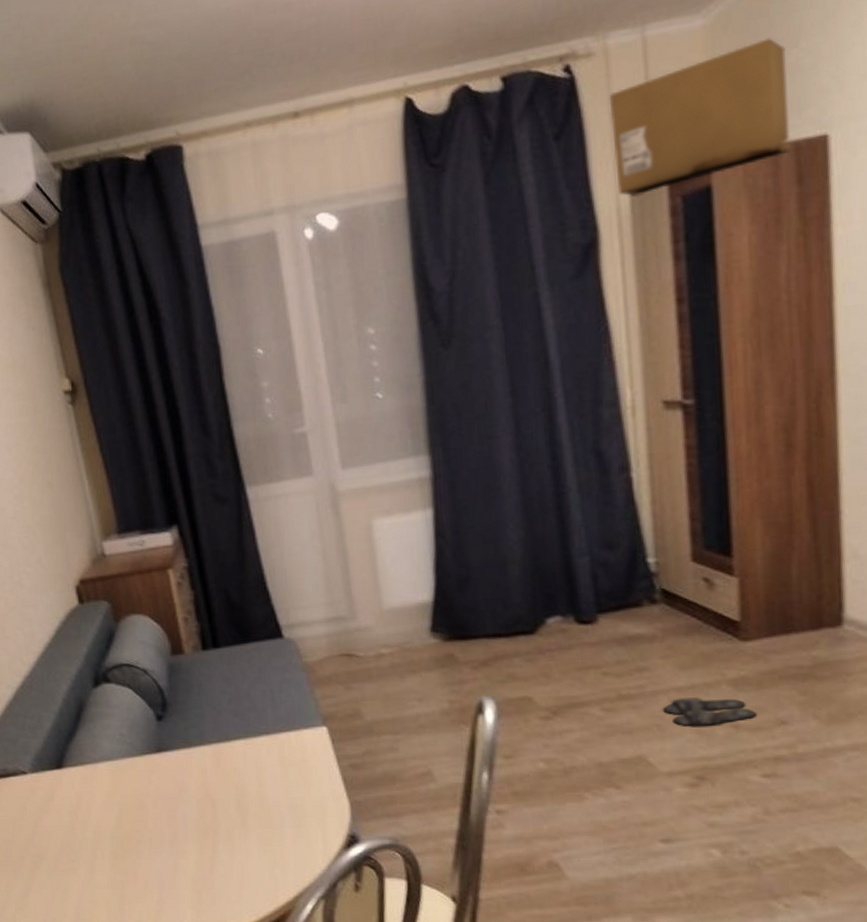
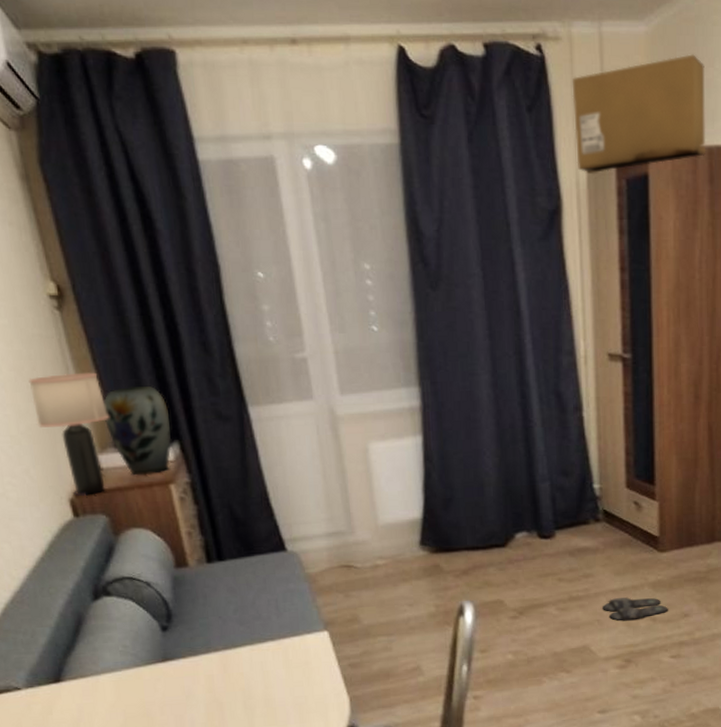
table lamp: none [44,461,114,583] -> present [28,372,110,496]
vase: none [108,471,171,560] -> present [103,385,172,475]

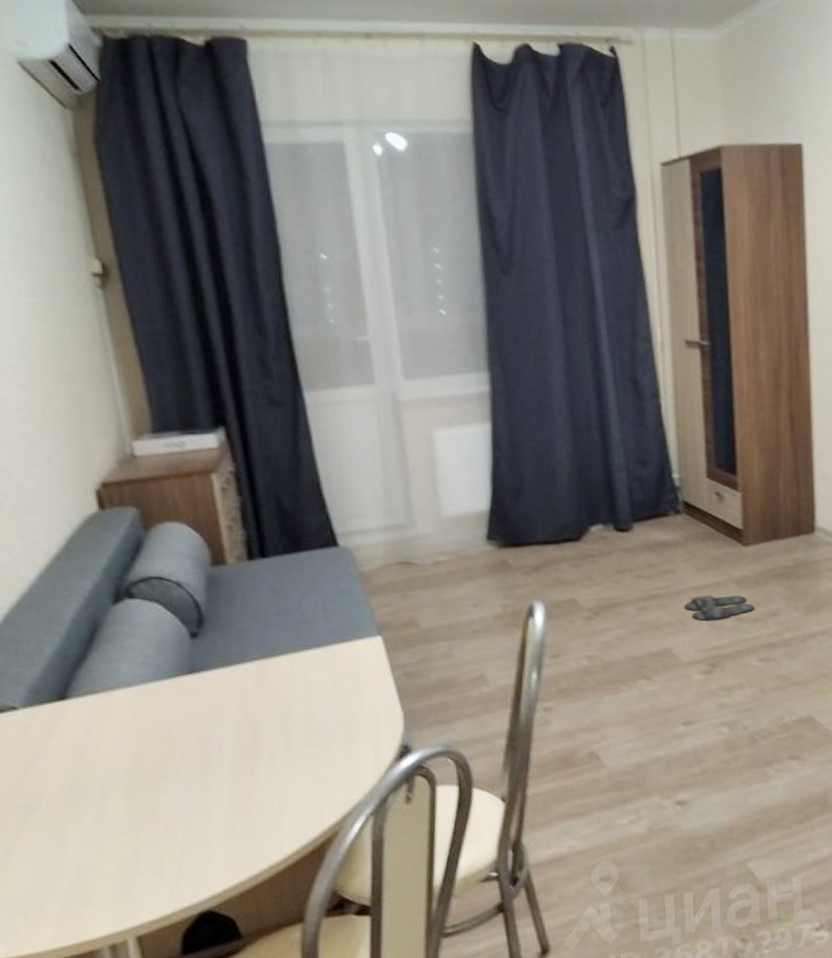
table lamp: present [28,372,110,496] -> none [61,353,149,486]
vase: present [103,385,172,475] -> none [143,368,217,463]
box: present [572,54,706,172] -> none [645,60,778,165]

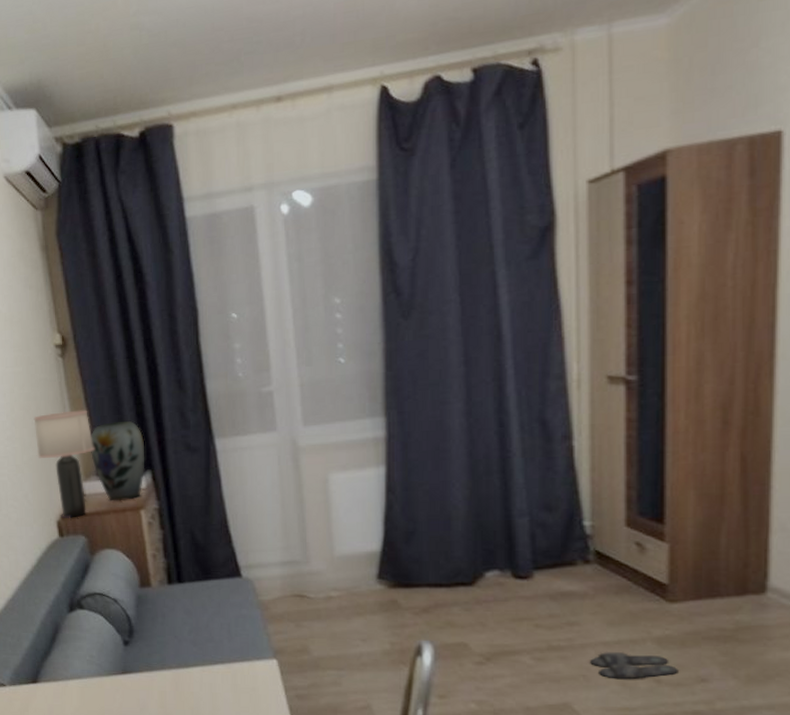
table lamp: none [61,353,149,486] -> present [33,410,95,518]
vase: none [143,368,217,463] -> present [91,420,145,500]

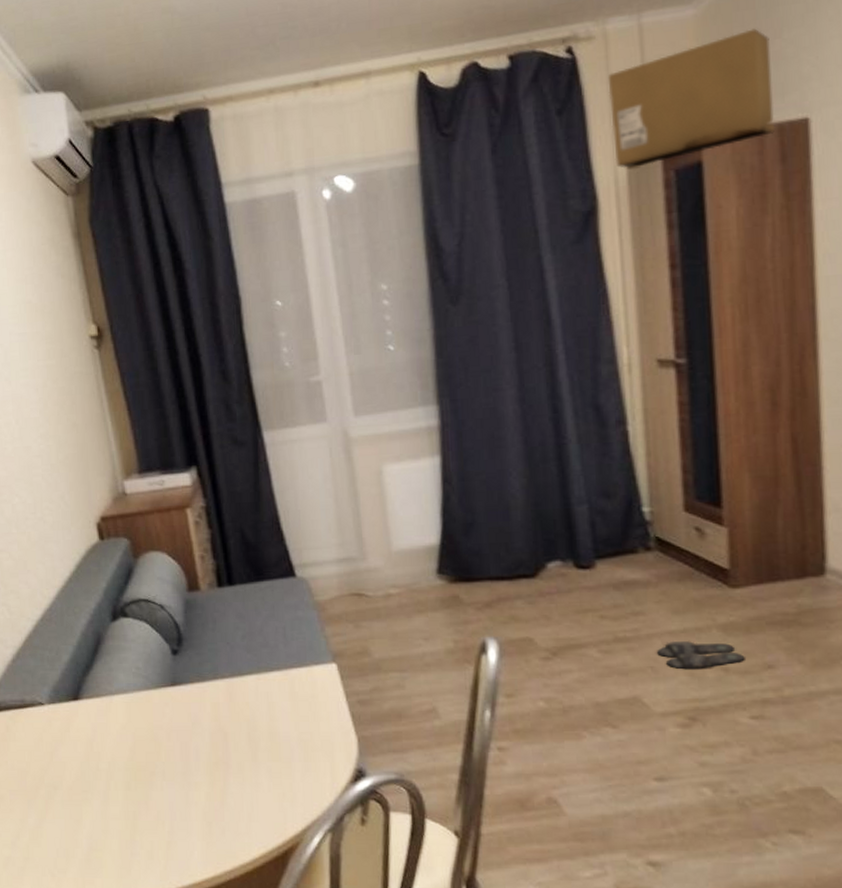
table lamp: present [33,410,95,518] -> none [69,404,136,520]
vase: present [91,420,145,500] -> none [131,414,190,499]
box: none [573,37,746,183] -> present [607,28,776,169]

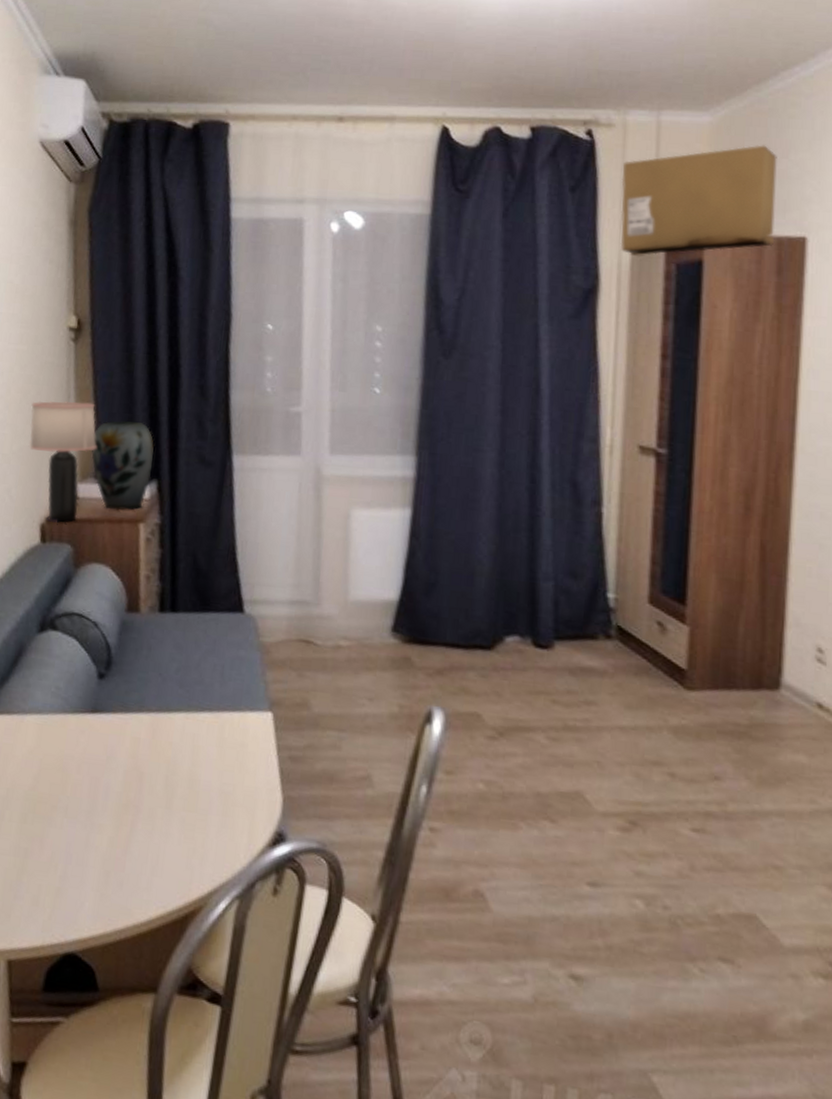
table lamp: none [69,404,136,520] -> present [28,401,98,523]
vase: none [131,414,190,499] -> present [91,420,154,510]
slippers: present [657,640,745,670] -> none [605,736,693,771]

